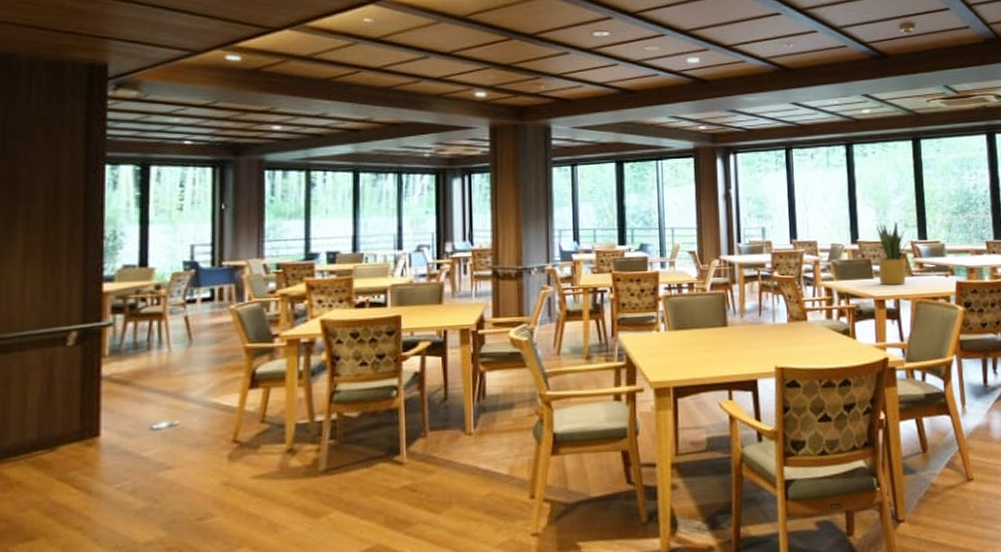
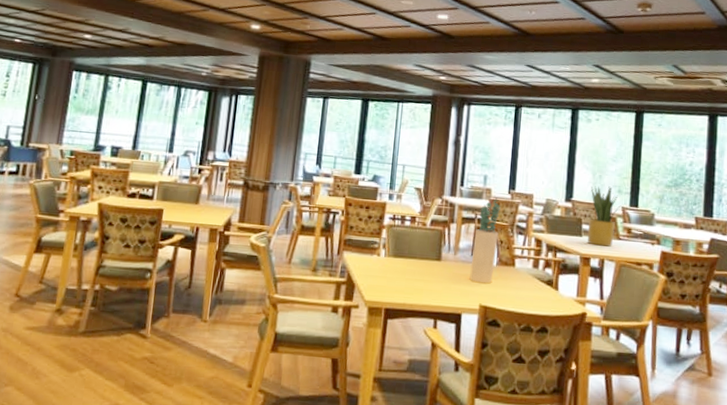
vase: none [760,250,786,345] -> present [469,197,501,285]

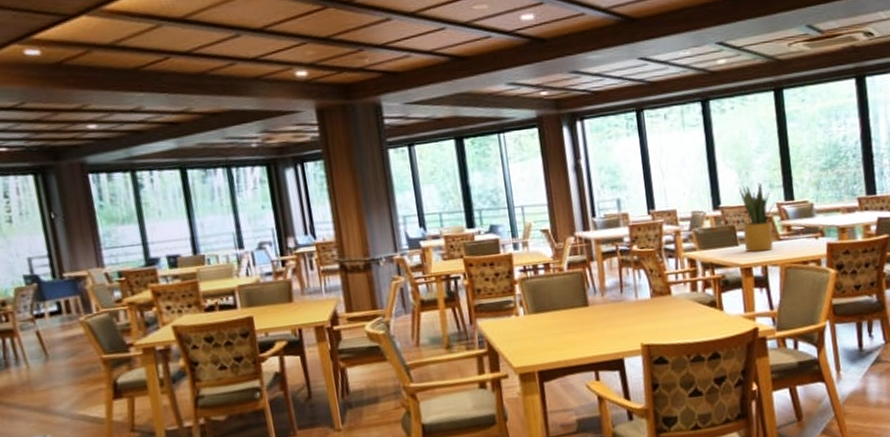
vase: present [469,197,501,285] -> none [619,221,650,322]

